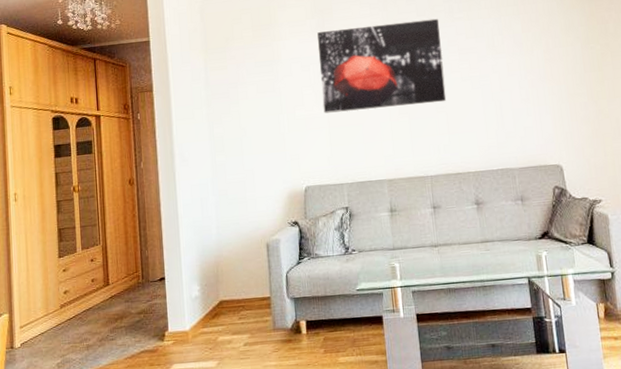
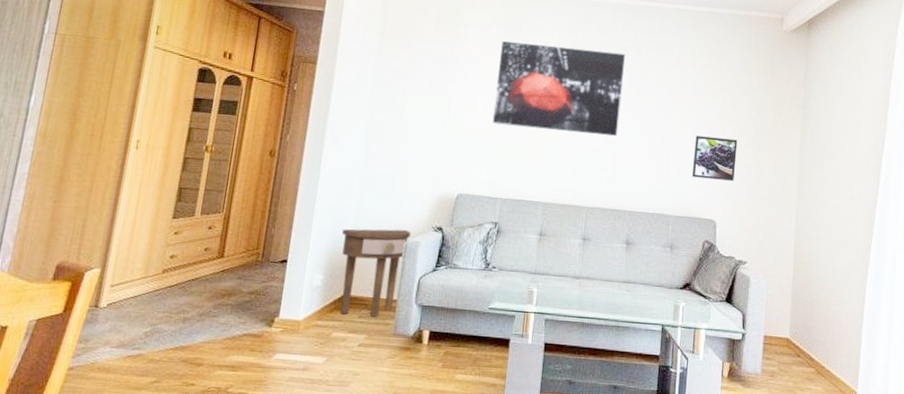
side table: none [208,229,271,319] -> present [340,229,412,317]
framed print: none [524,80,572,126] -> present [691,136,738,181]

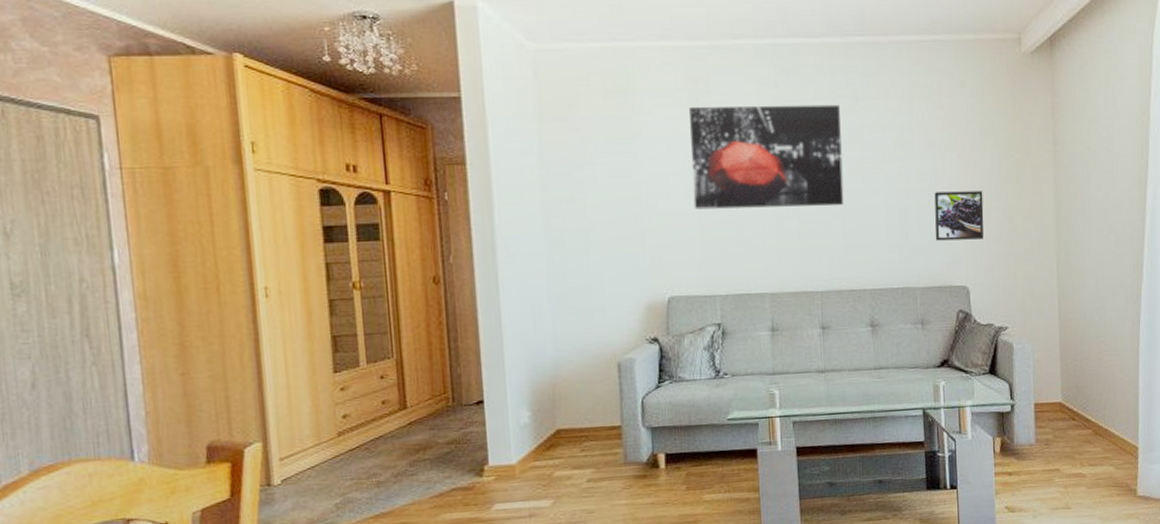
side table: present [340,229,412,317] -> none [542,346,624,451]

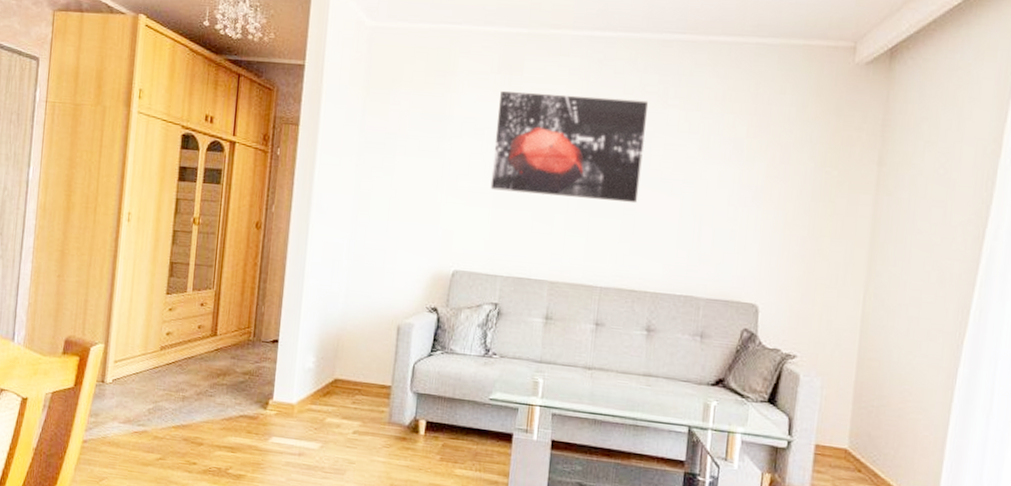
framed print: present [934,191,984,241] -> none [728,201,789,257]

